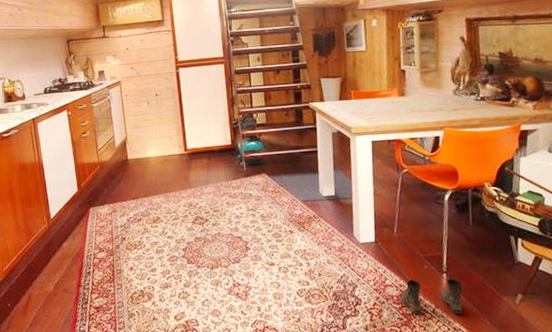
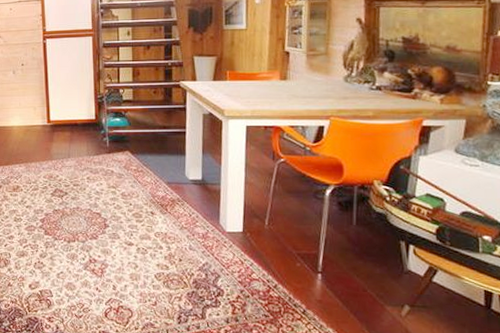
boots: present [401,278,463,314] -> none [268,276,340,319]

